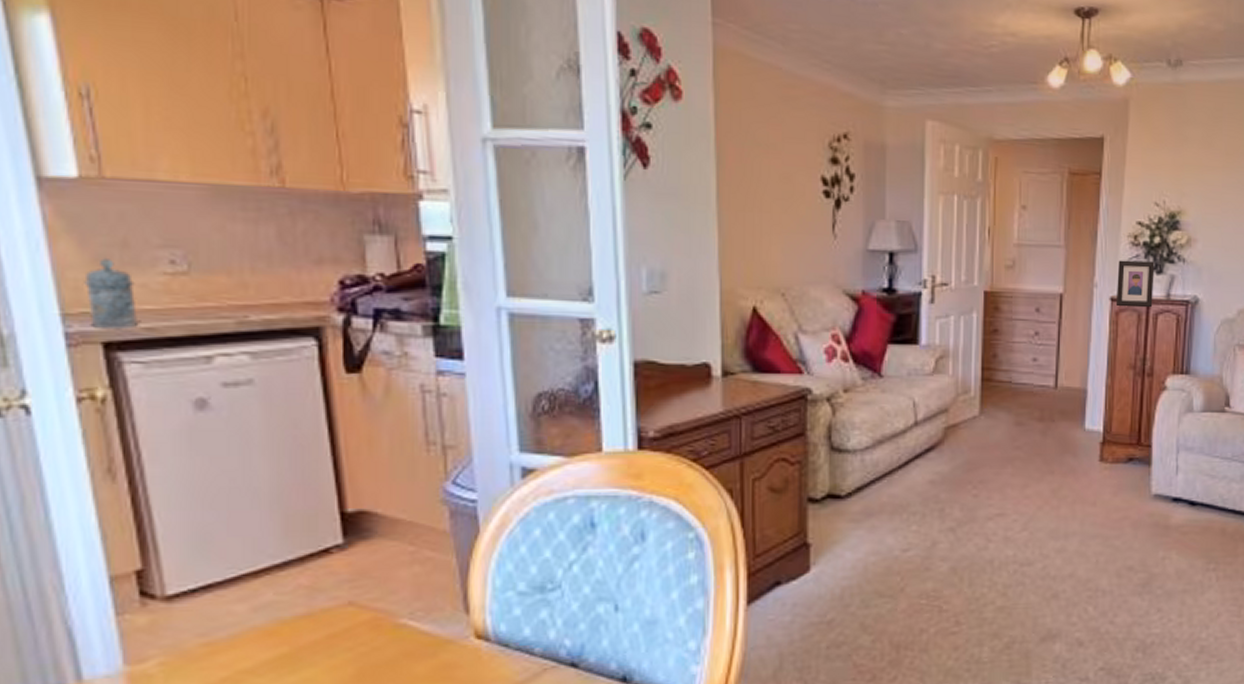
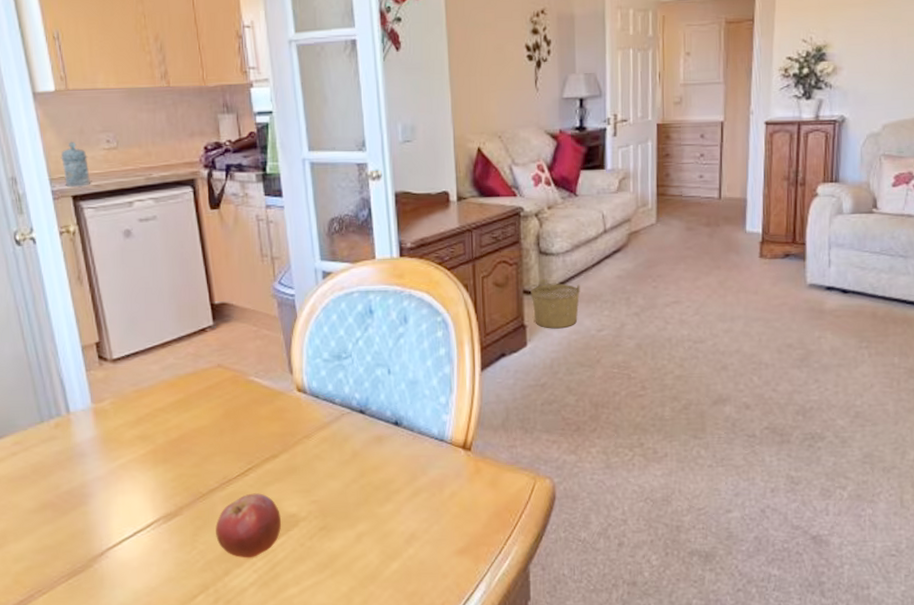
basket: none [817,490,882,549] -> present [530,284,580,329]
picture frame: present [1115,260,1154,308] -> none [770,89,804,129]

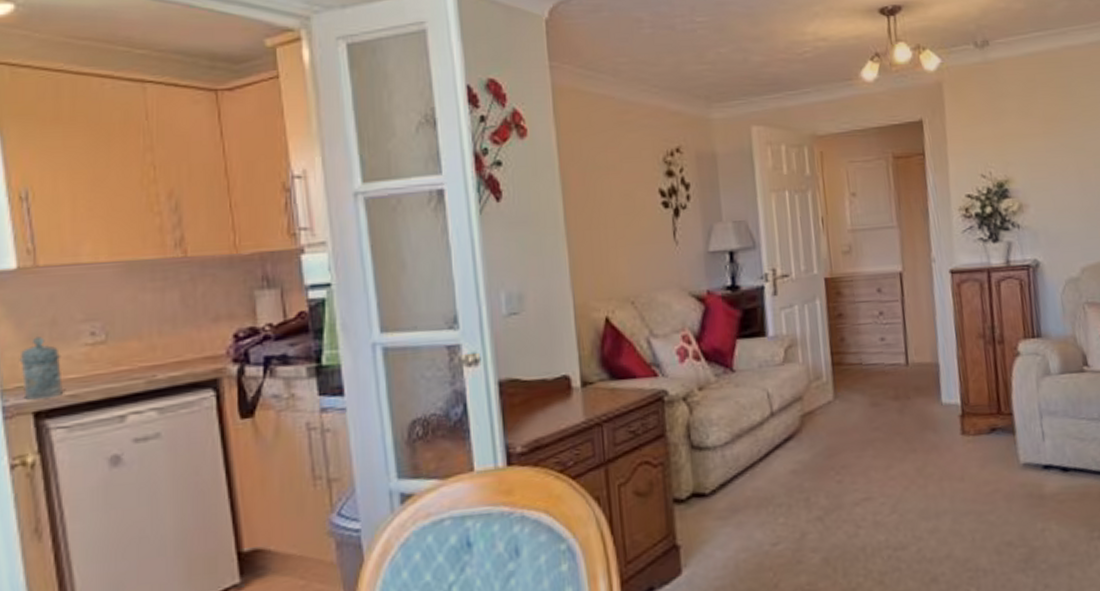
basket: present [530,284,580,329] -> none [682,485,747,548]

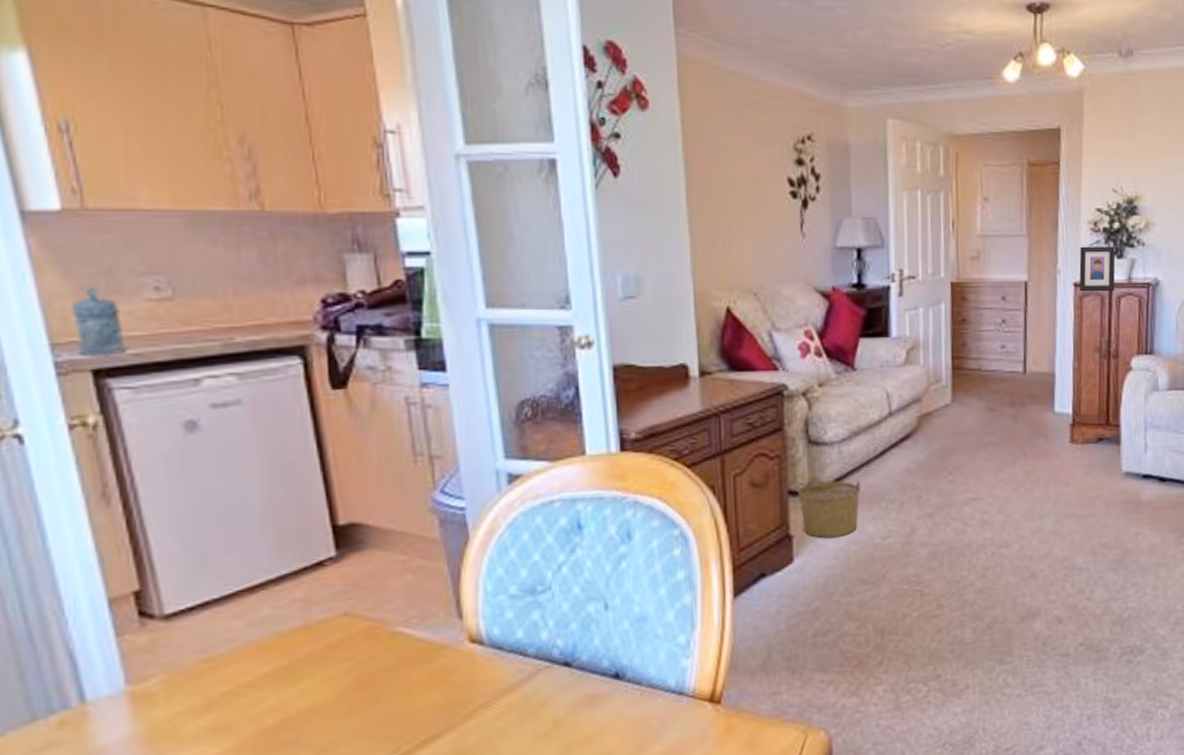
basket: none [682,485,747,548] -> present [797,480,861,539]
picture frame: none [953,231,994,279] -> present [1079,246,1116,292]

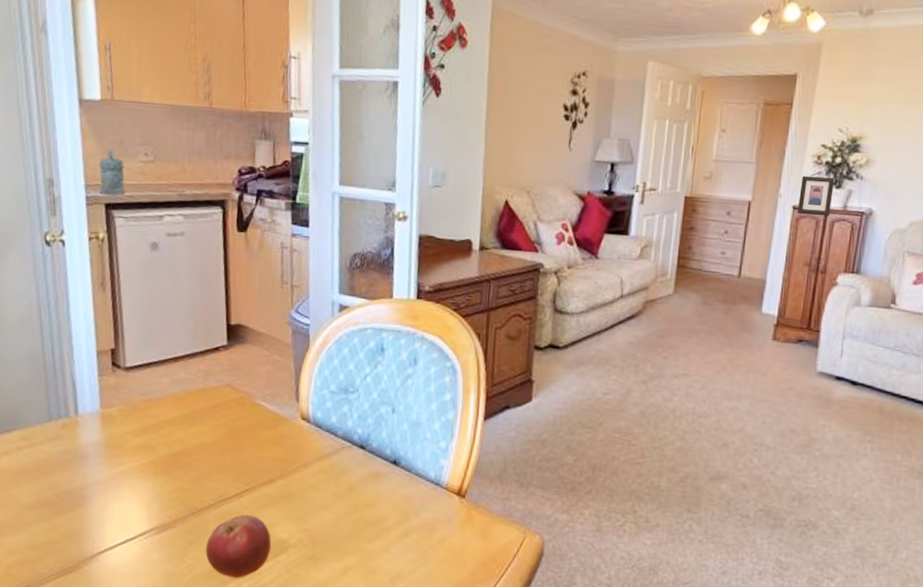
basket: present [797,480,861,539] -> none [541,342,591,388]

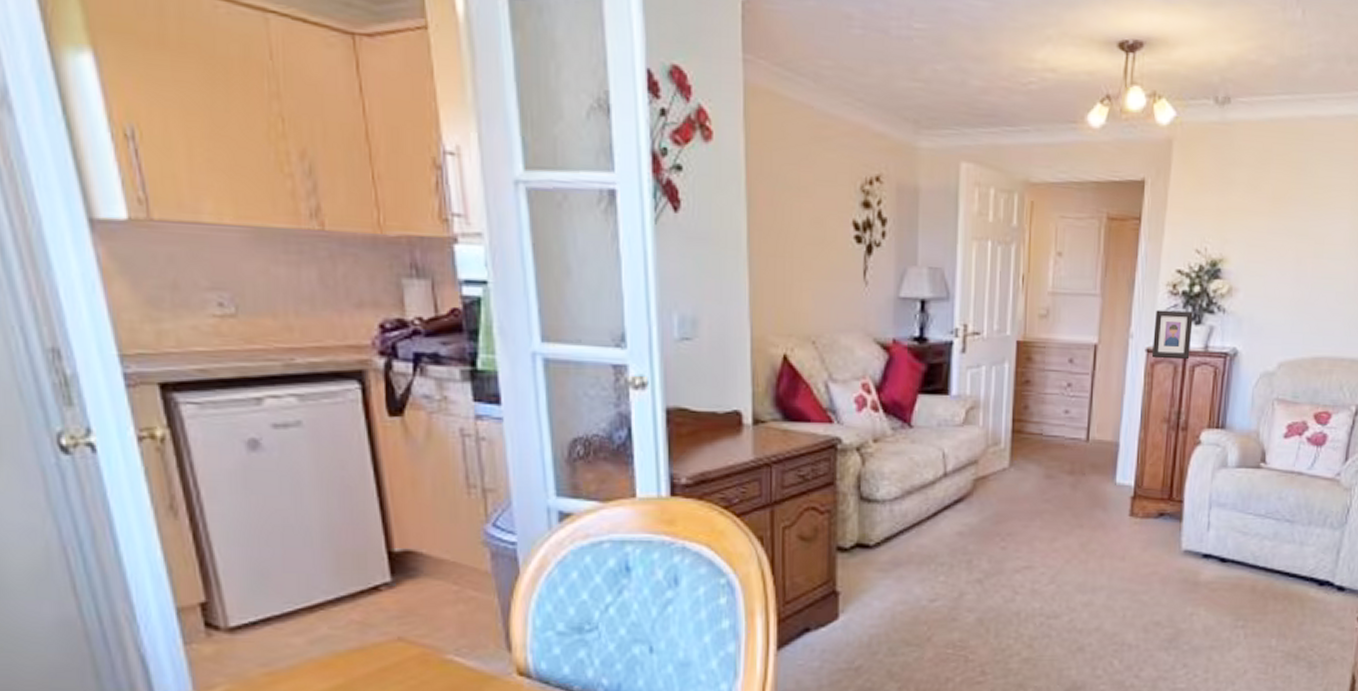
canister: present [98,151,125,196] -> none [138,300,190,371]

